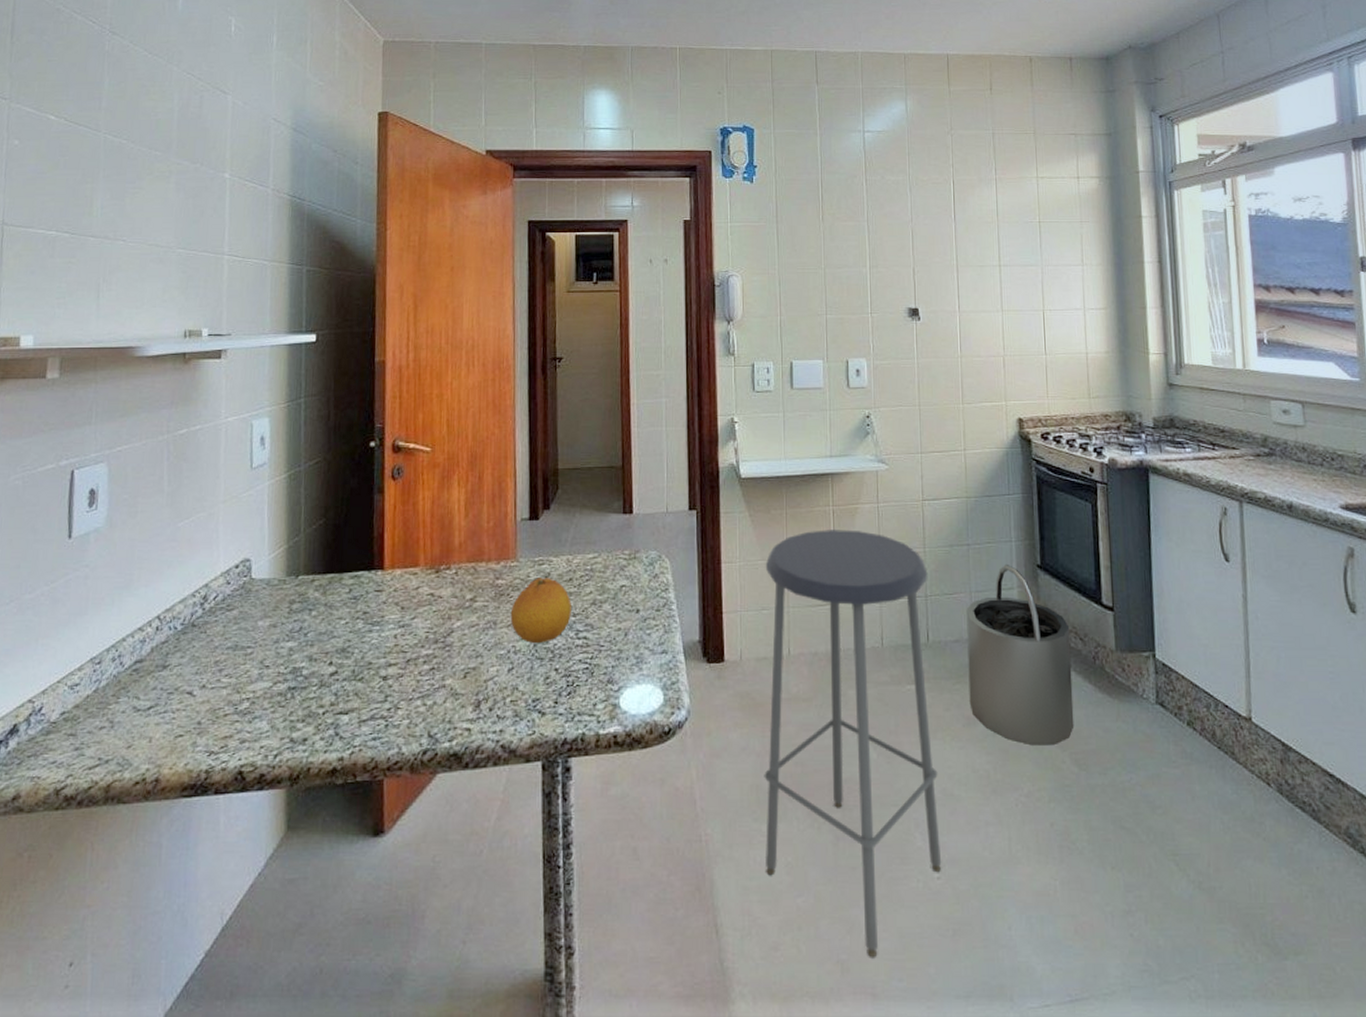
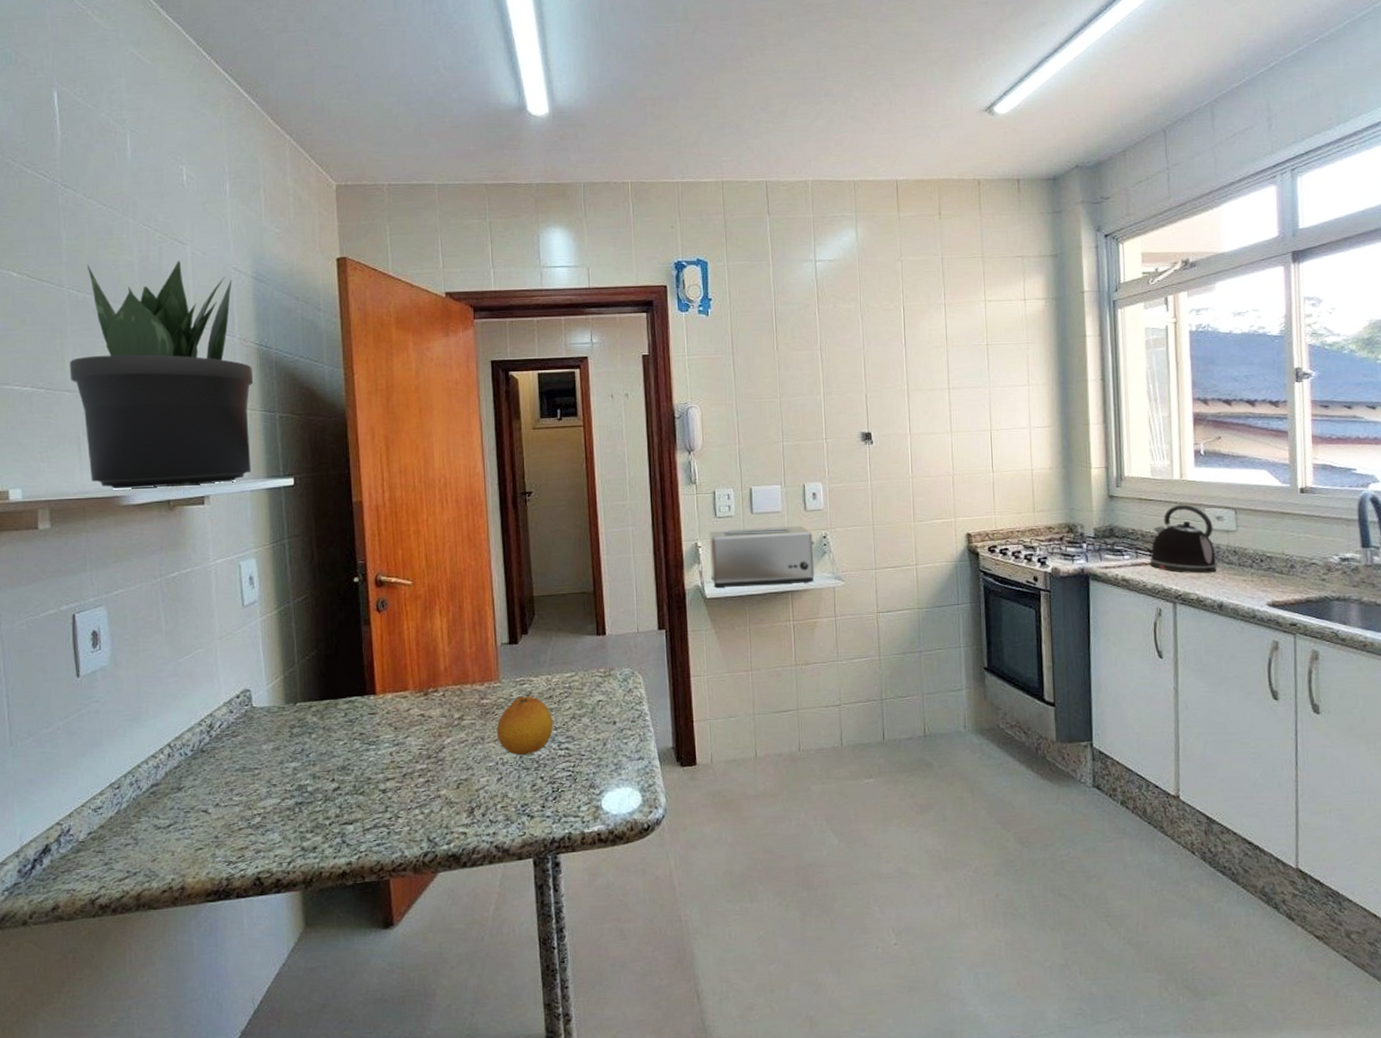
planter: none [97,110,284,340] -> present [69,261,254,489]
toaster: none [746,403,857,467] -> present [708,525,815,587]
bar stool: present [764,530,942,958] -> none [731,642,898,1013]
bucket: present [966,563,1074,746] -> none [919,667,1018,828]
kettle: none [1213,396,1285,471] -> present [1149,504,1217,574]

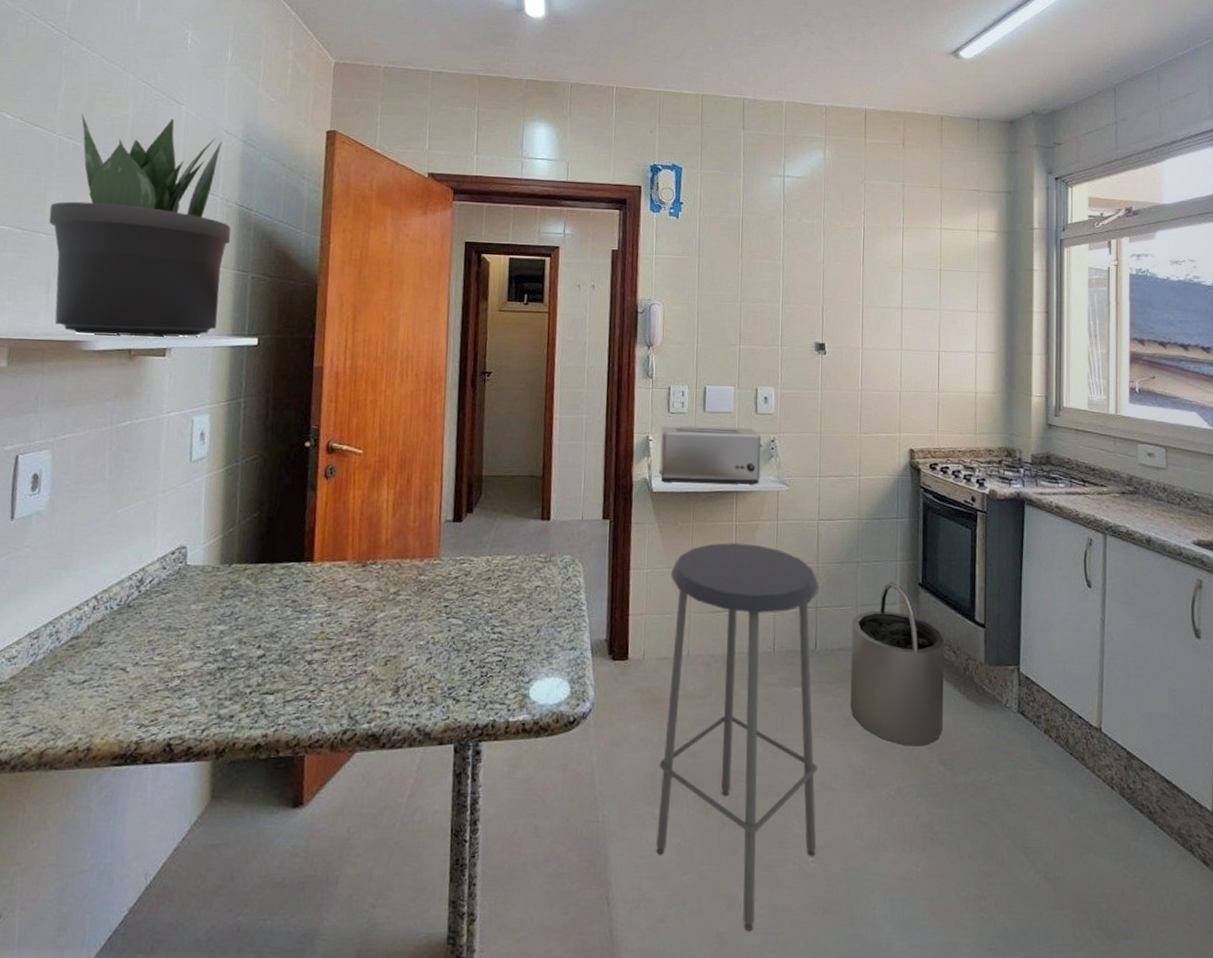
fruit: present [496,696,553,756] -> none [430,575,489,637]
bar stool: none [731,642,898,1013] -> present [656,543,819,932]
bucket: none [919,667,1018,828] -> present [850,581,945,747]
kettle: present [1149,504,1217,574] -> none [1083,438,1147,508]

